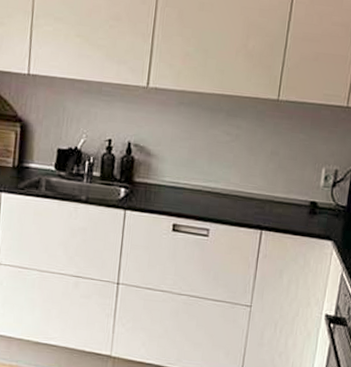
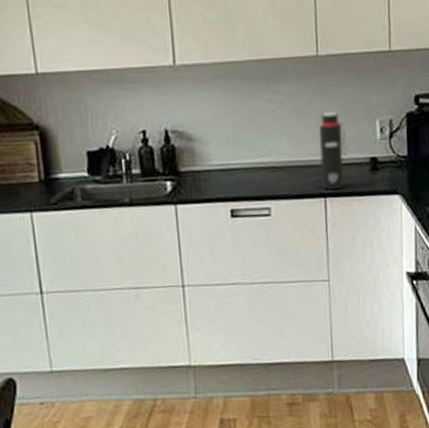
water bottle: none [260,153,292,225] -> present [319,112,346,190]

